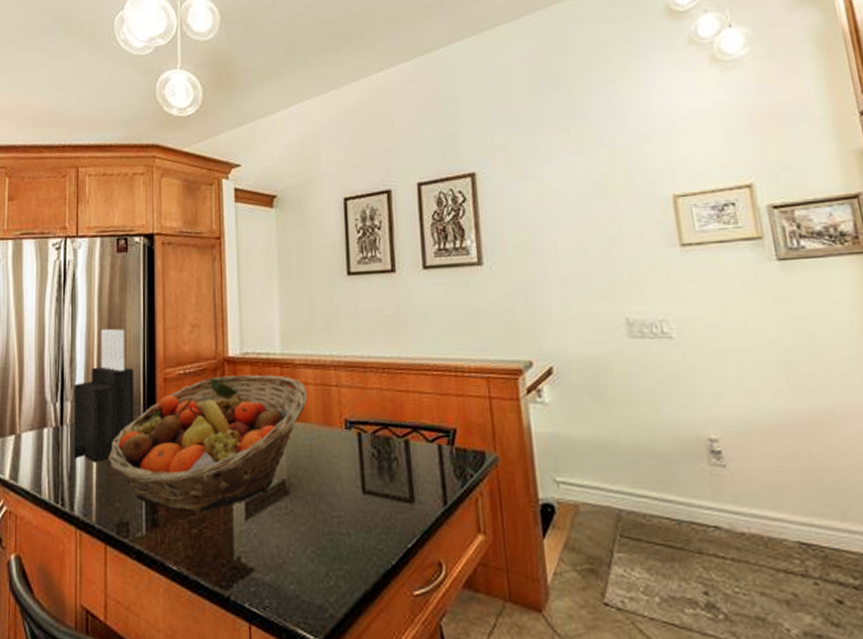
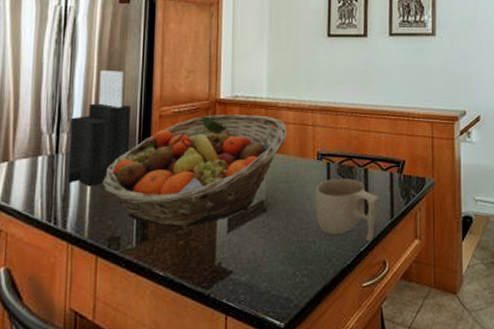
cup: none [345,452,427,536] -> present [315,178,379,242]

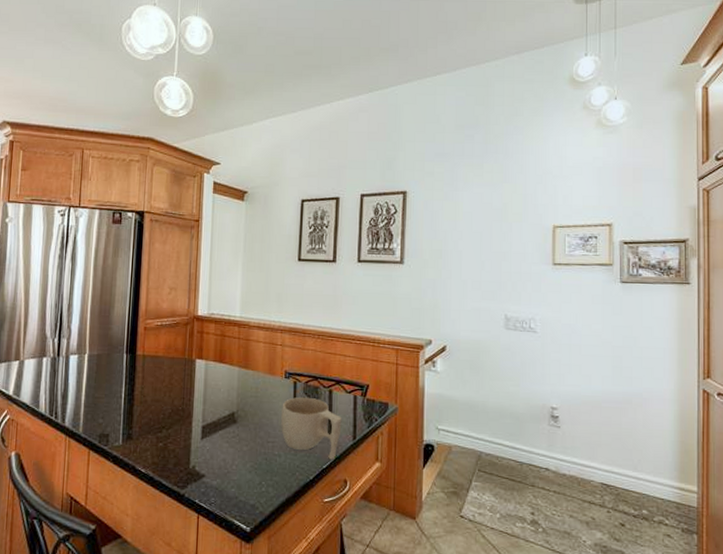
knife block: present [67,70,131,187] -> none [66,283,120,388]
fruit basket: present [101,114,287,227] -> none [94,329,257,431]

